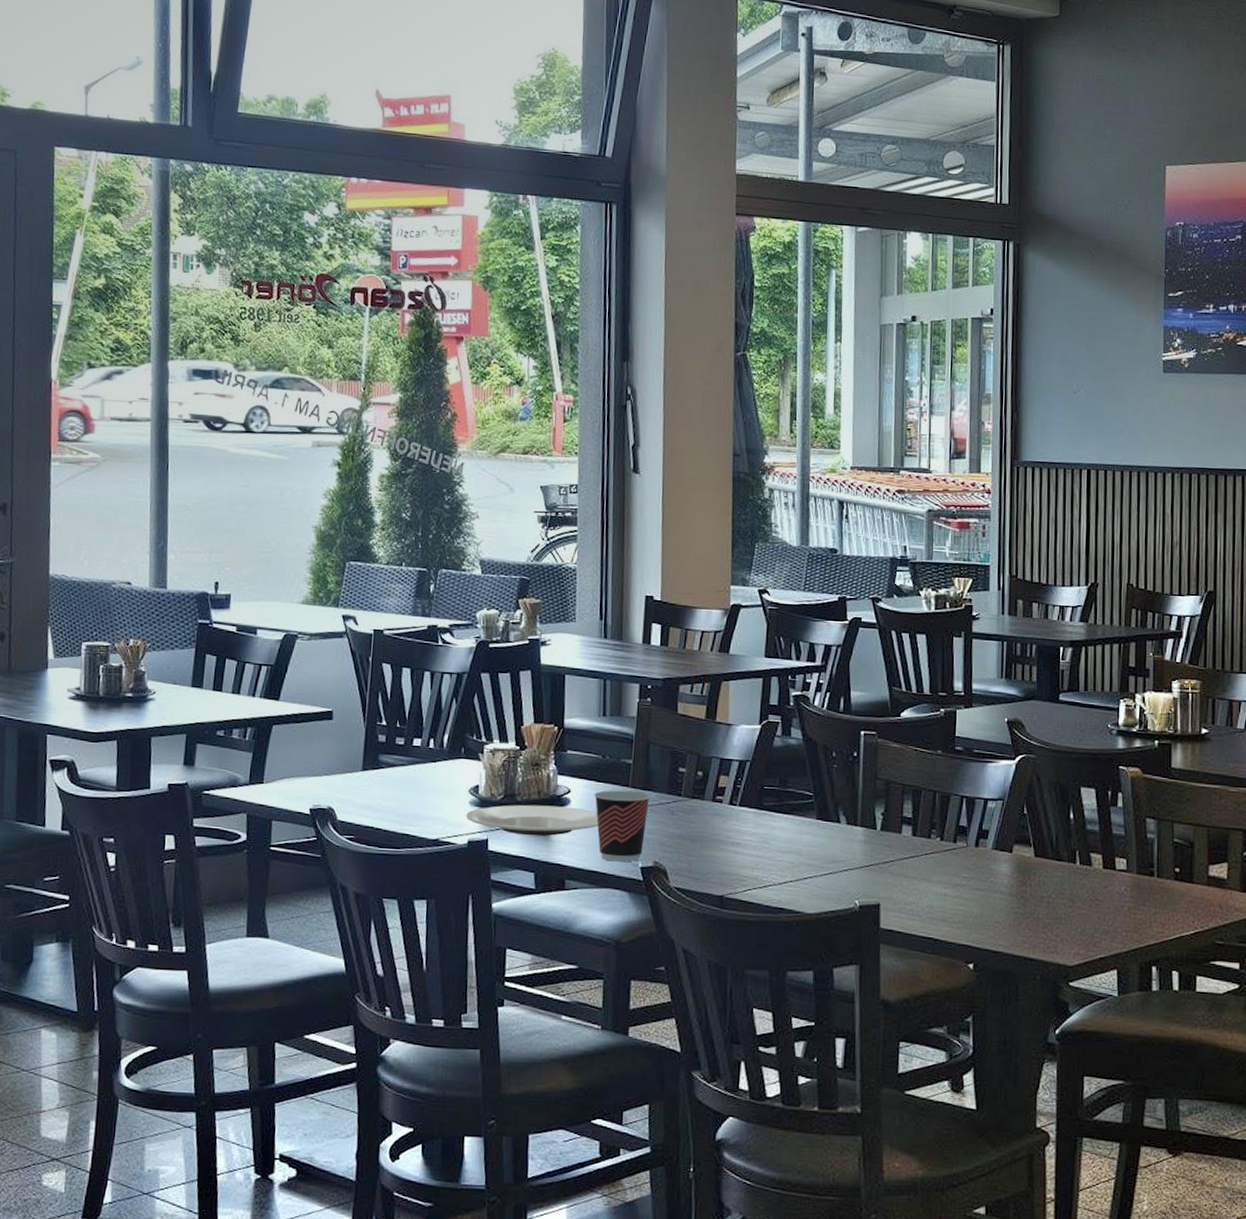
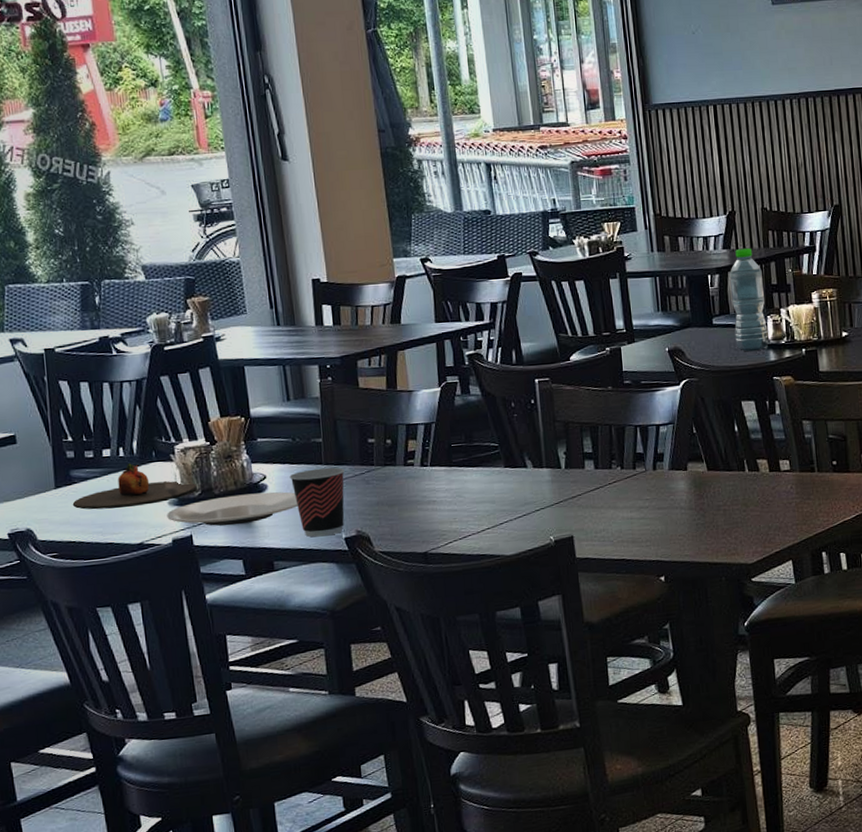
plate: none [377,756,500,801] -> present [73,463,197,510]
water bottle: none [1082,623,1120,736] -> present [729,247,769,352]

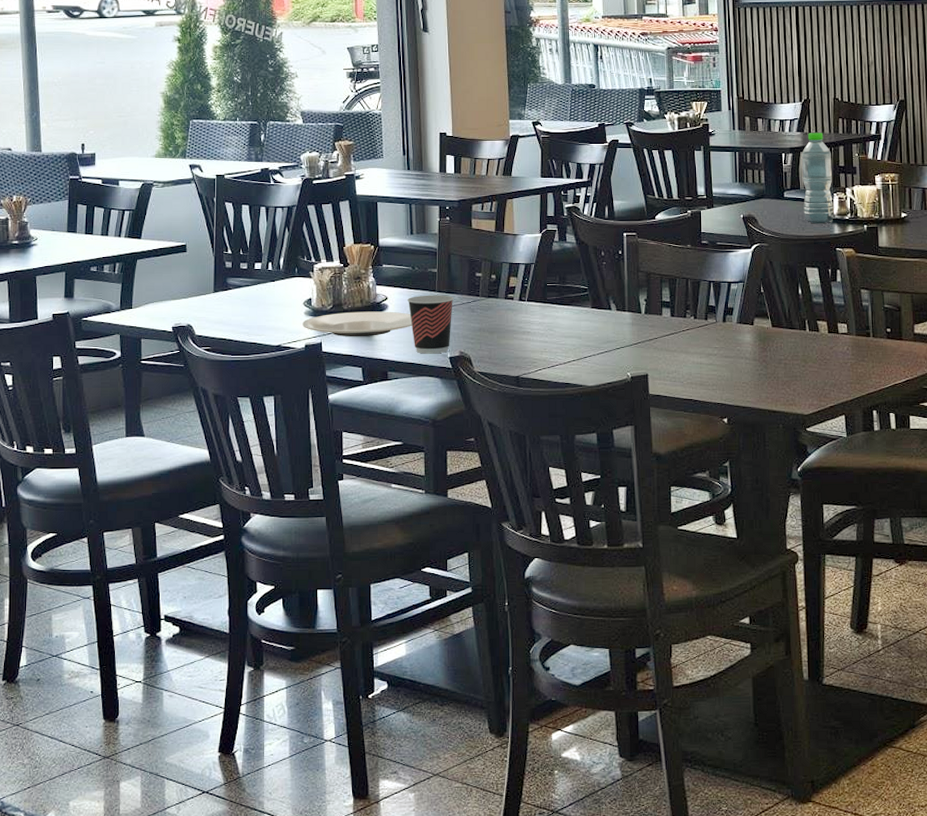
plate: present [73,463,197,510] -> none [227,276,329,313]

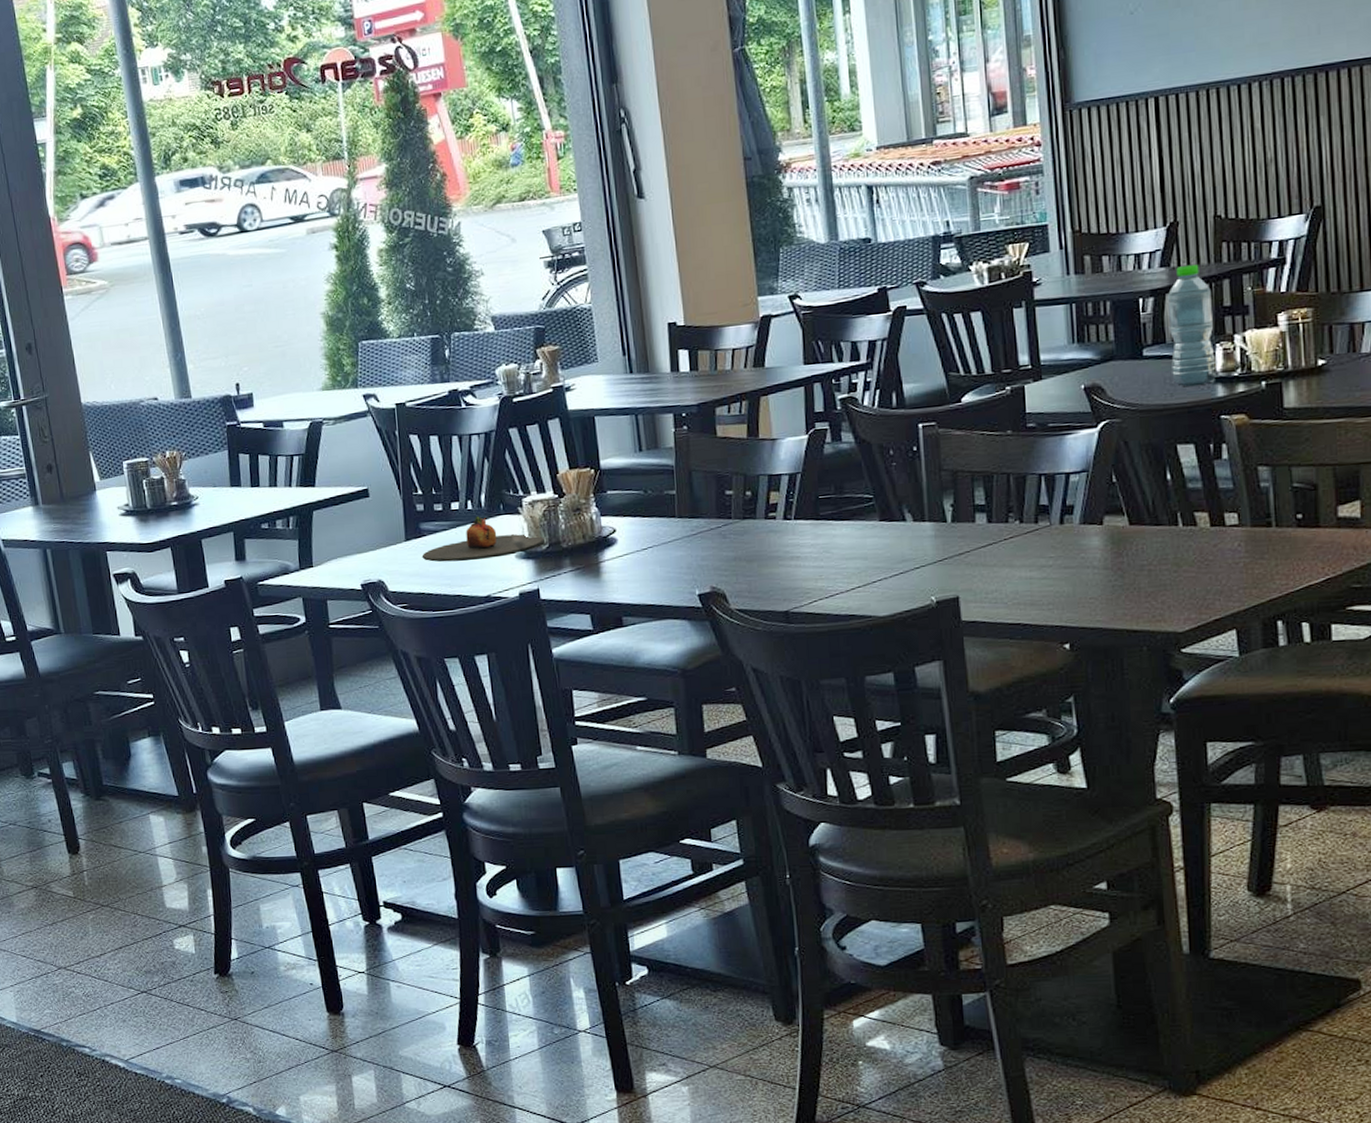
plate: none [227,276,329,313] -> present [423,516,545,562]
plate: present [302,311,413,336] -> none [514,545,649,580]
cup: present [407,295,454,354] -> none [640,520,700,593]

